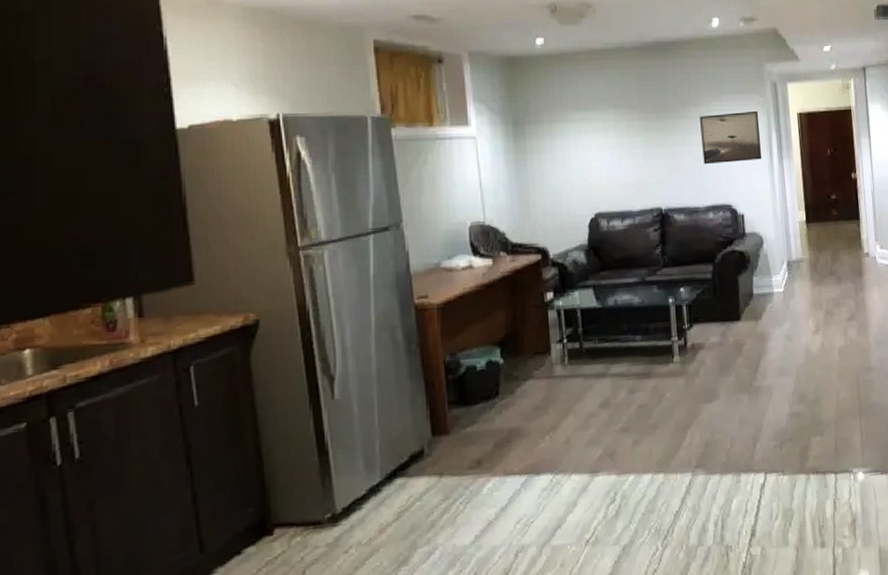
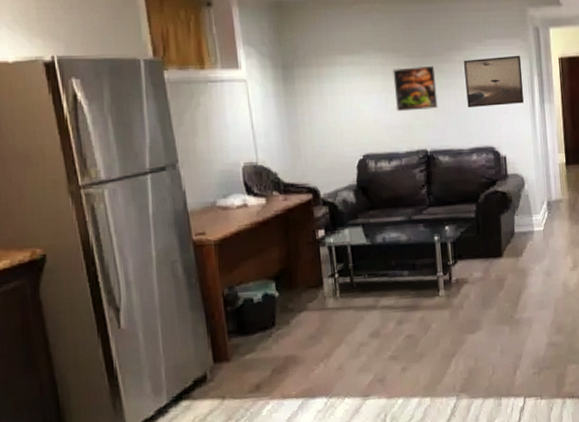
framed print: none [626,121,673,169] -> present [393,65,438,112]

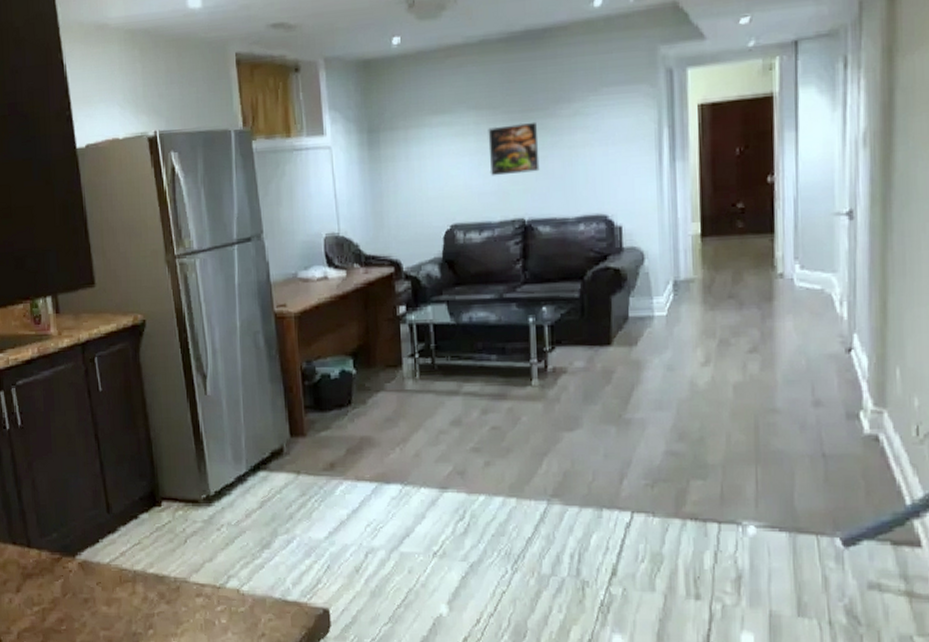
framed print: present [464,55,525,108] -> none [574,104,649,170]

